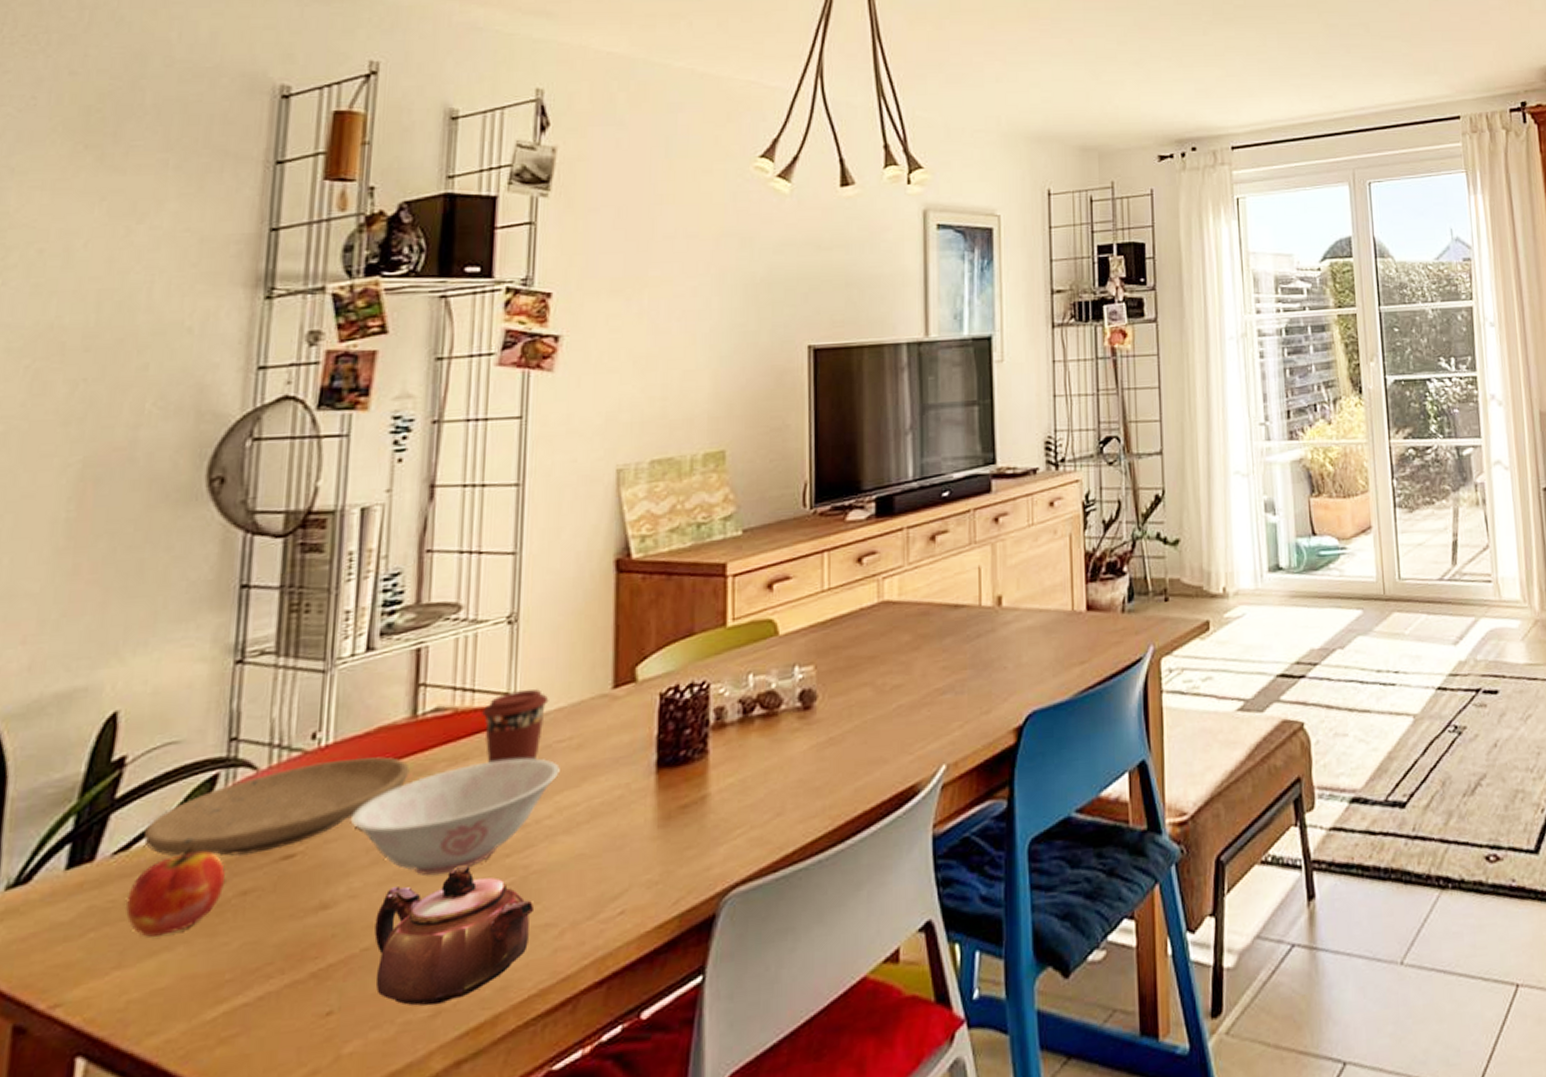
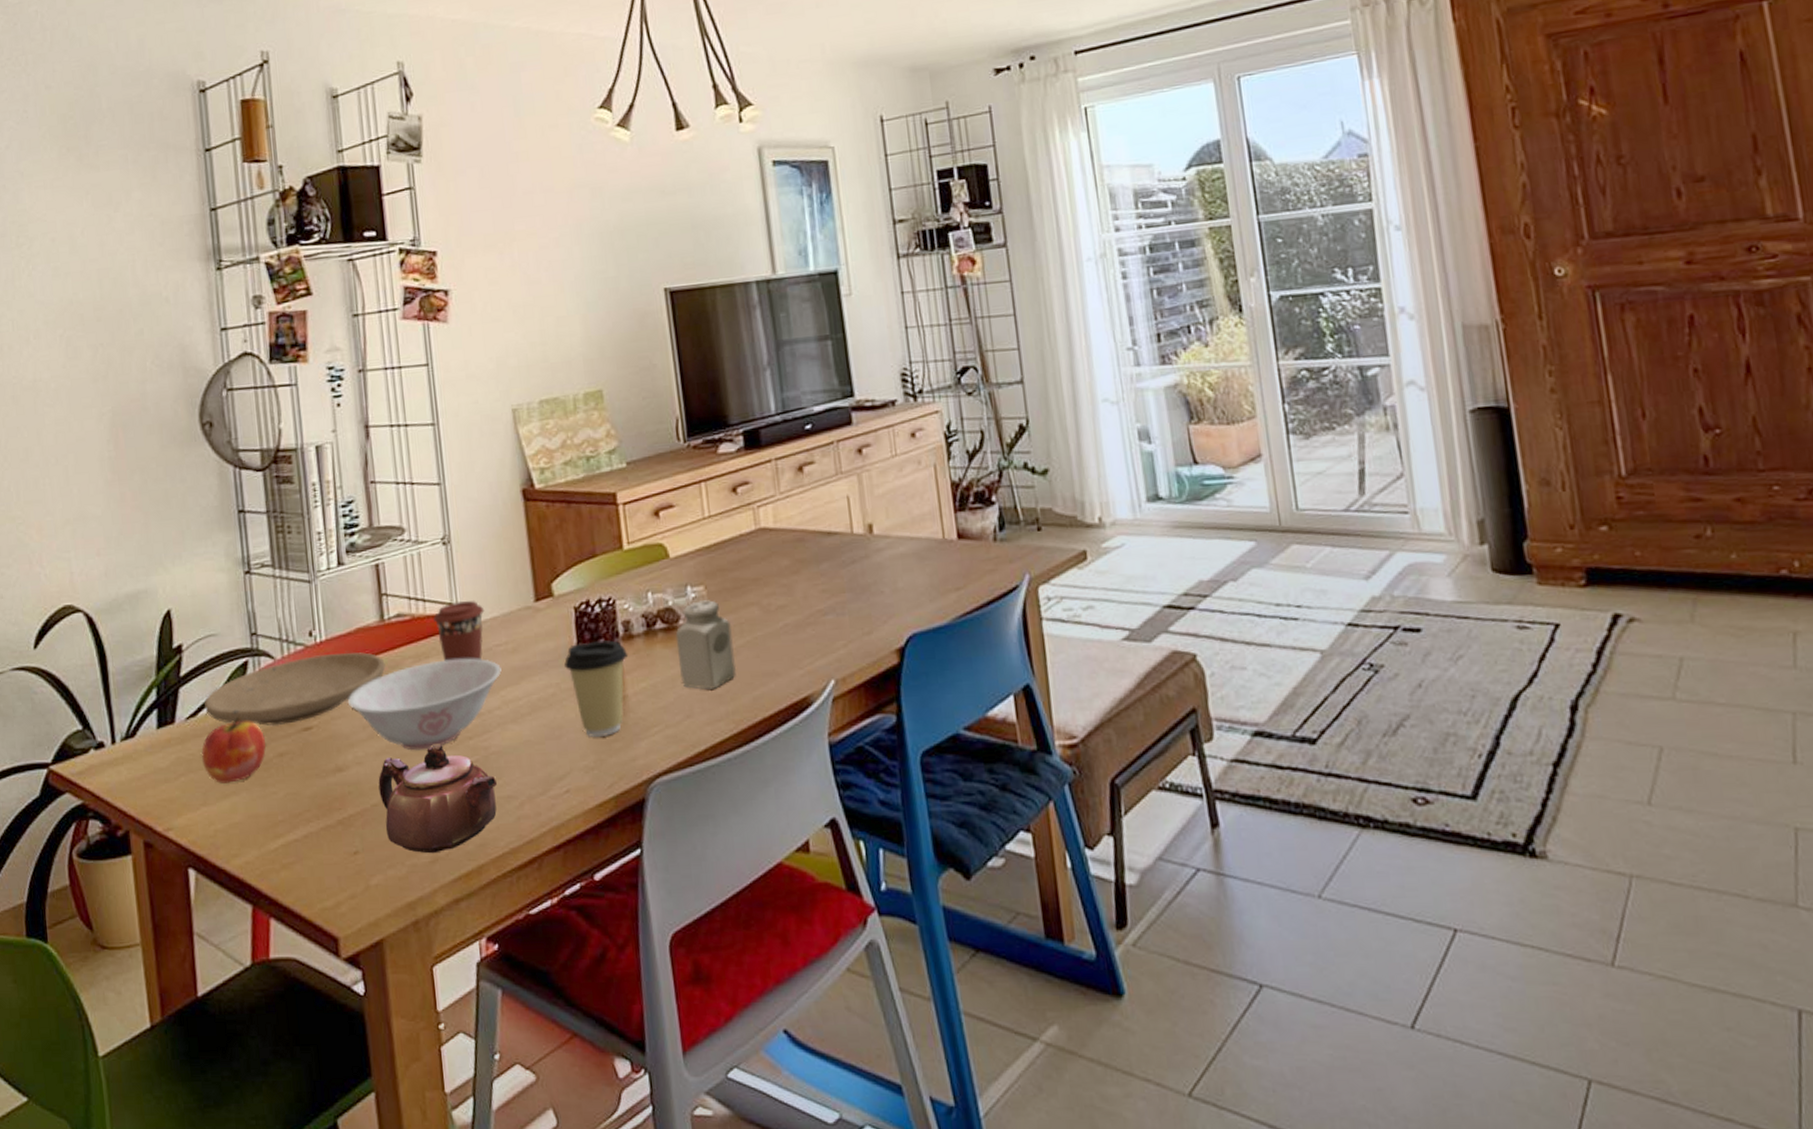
coffee cup: none [637,730,717,845] -> present [563,640,629,737]
salt shaker: none [774,681,840,782] -> present [675,600,737,690]

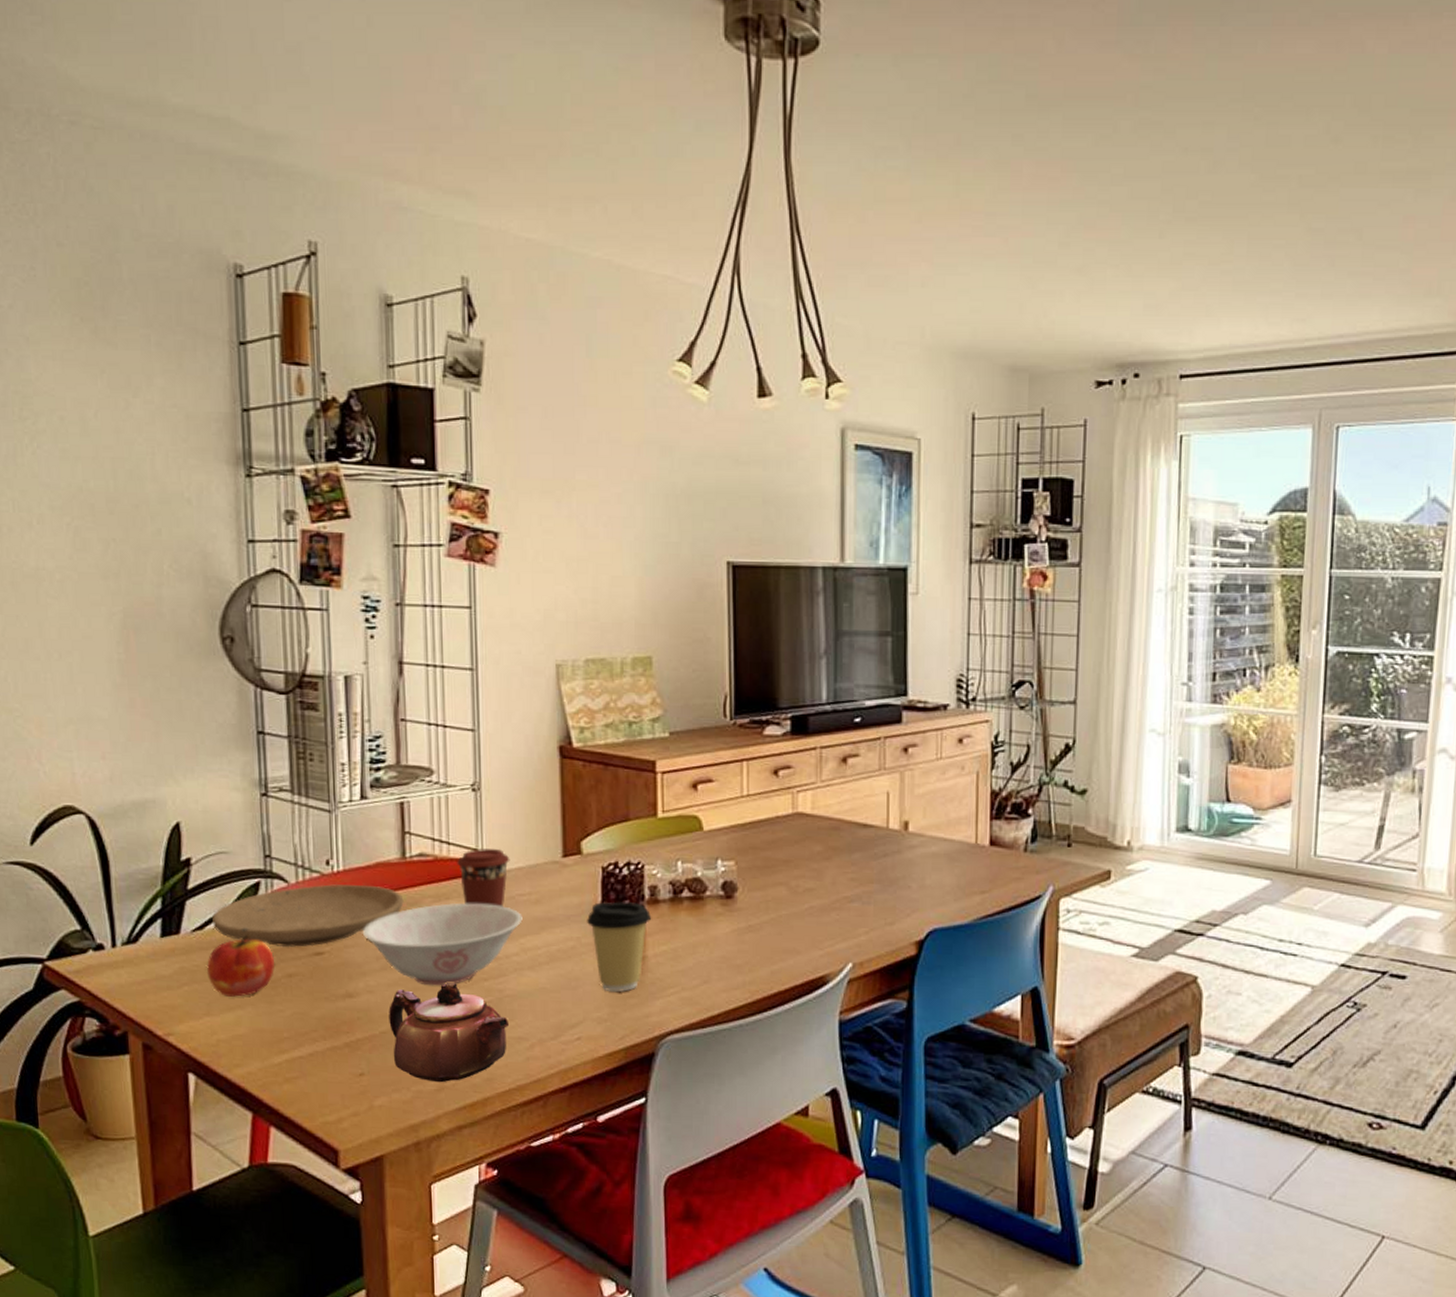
salt shaker: present [675,600,737,690] -> none [701,875,758,959]

